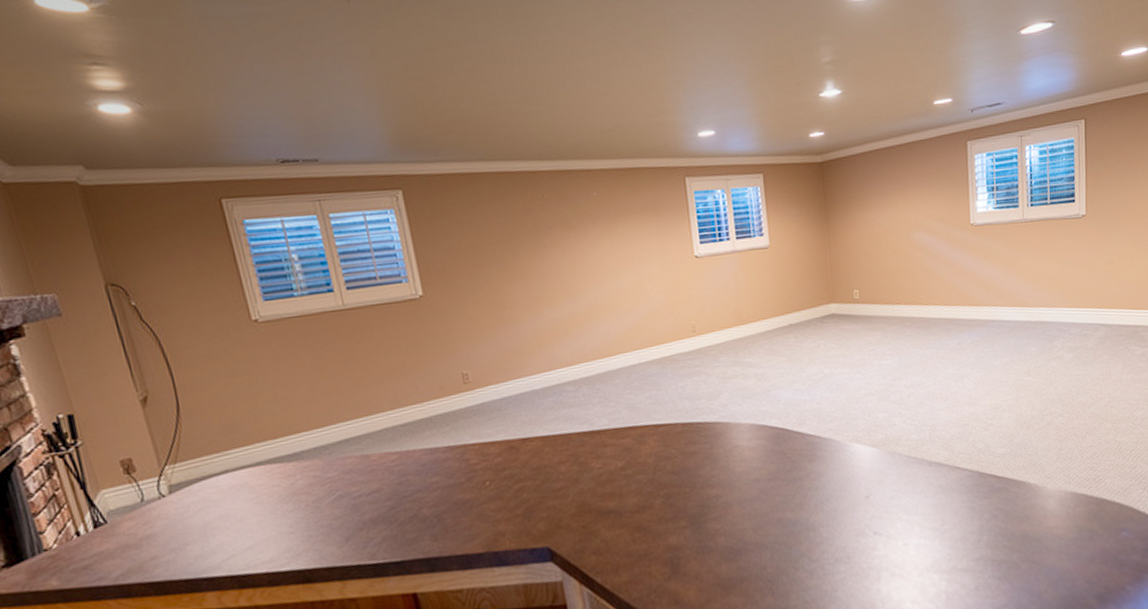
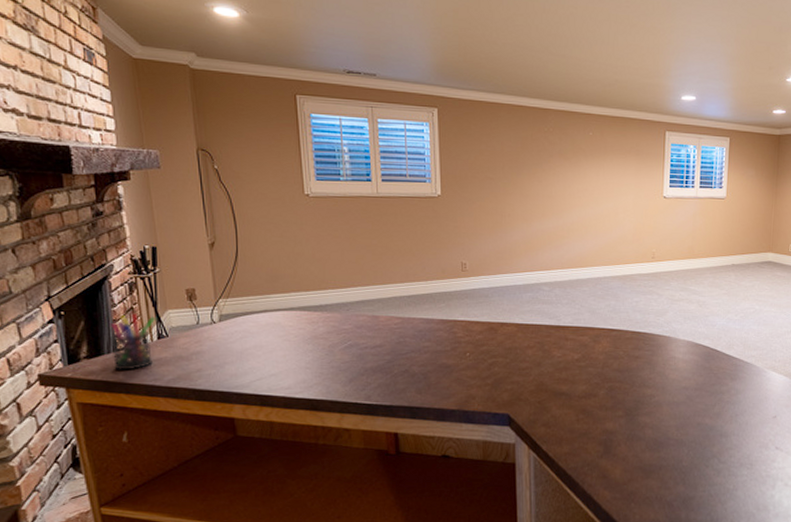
pen holder: none [30,501,92,576] -> present [110,313,156,371]

